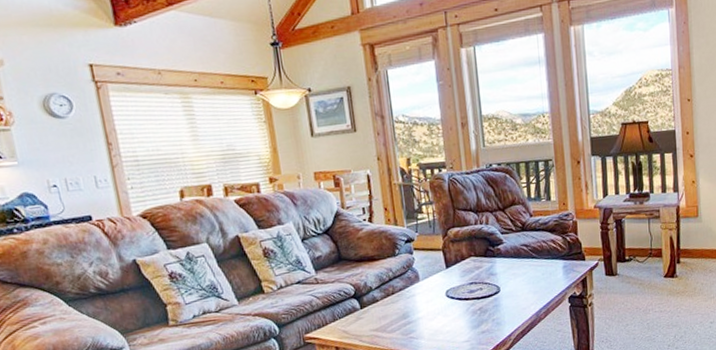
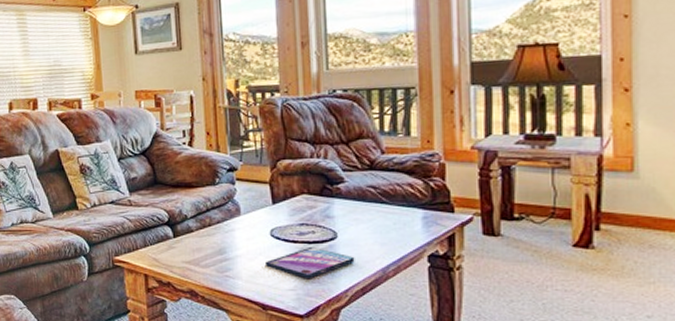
video game case: none [443,301,515,330] -> present [264,246,355,279]

